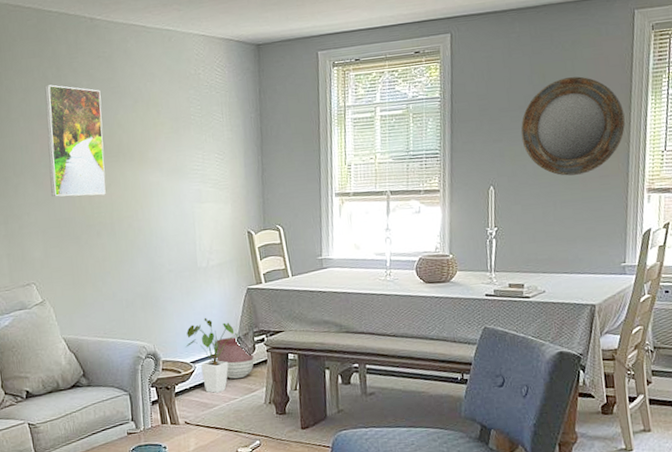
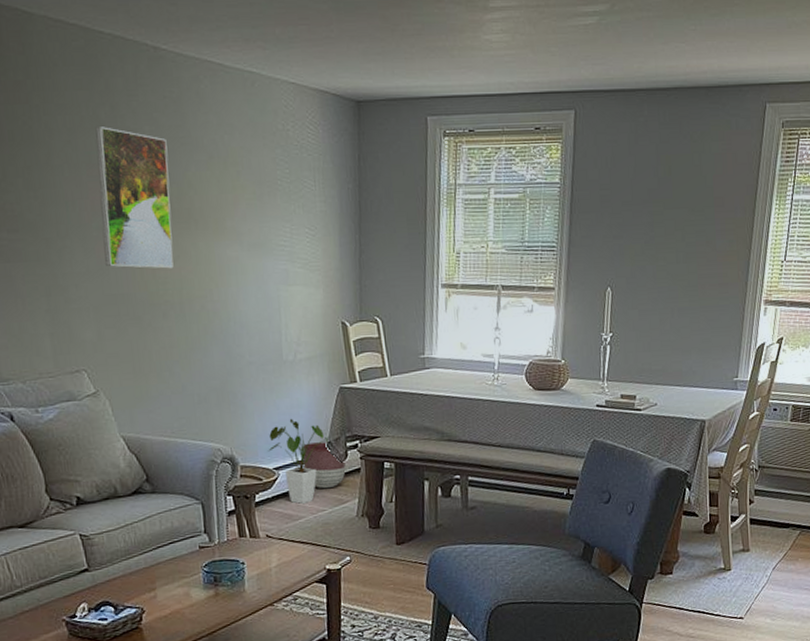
home mirror: present [520,76,625,176] -> none [642,172,748,281]

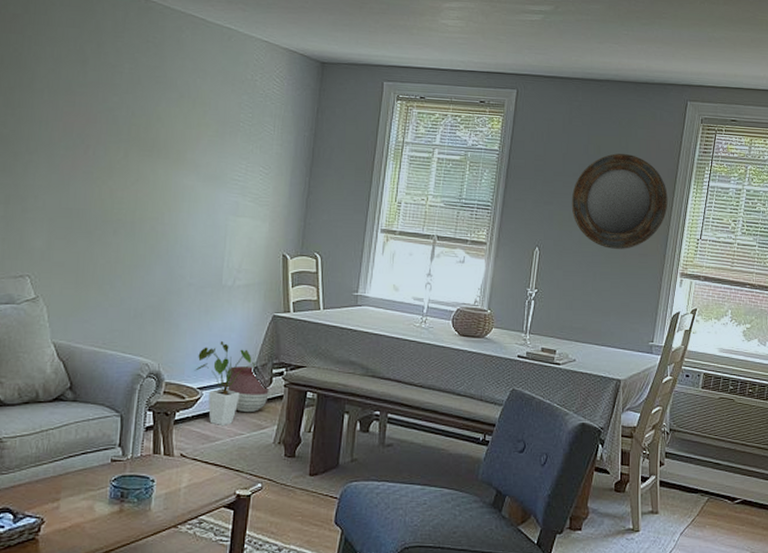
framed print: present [95,127,174,269] -> none [67,60,143,190]
home mirror: none [642,172,748,281] -> present [571,153,668,249]

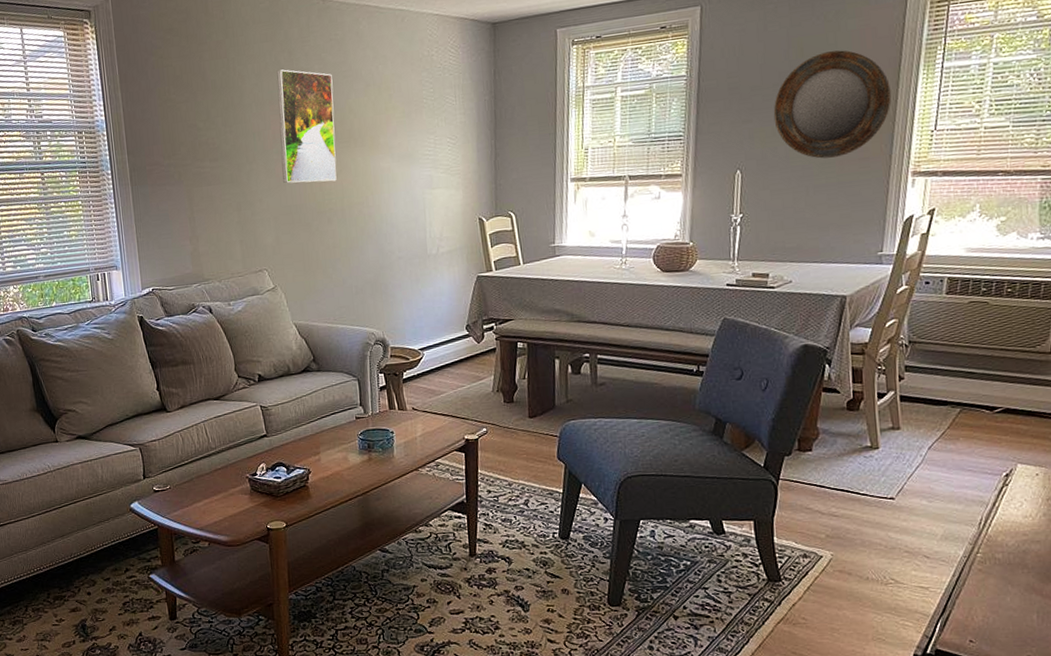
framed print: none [67,60,143,190] -> present [276,69,337,183]
house plant: present [195,340,255,427] -> none [414,304,467,381]
planter: present [227,366,270,413] -> none [444,325,483,367]

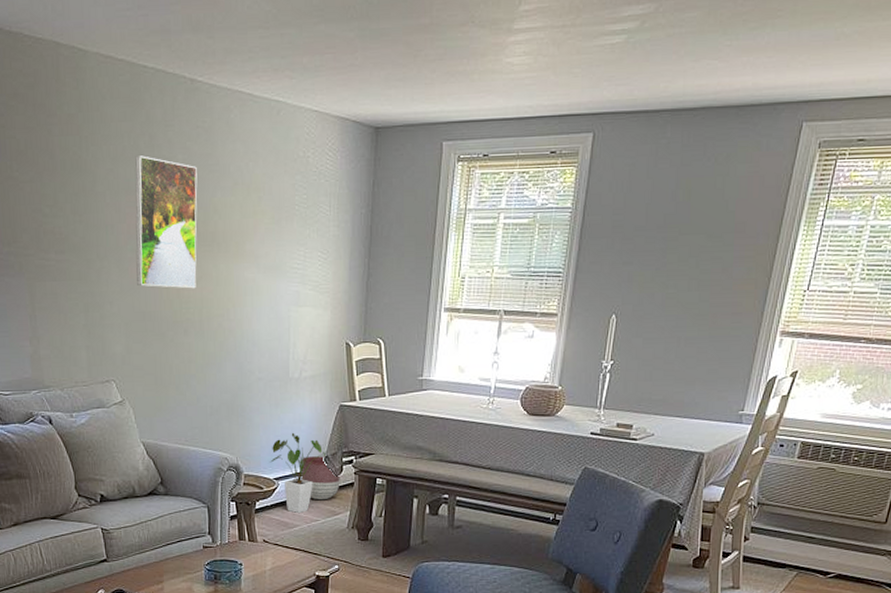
house plant: none [414,304,467,381] -> present [270,432,325,514]
planter: none [444,325,483,367] -> present [301,456,341,501]
home mirror: present [773,50,891,159] -> none [654,196,771,310]

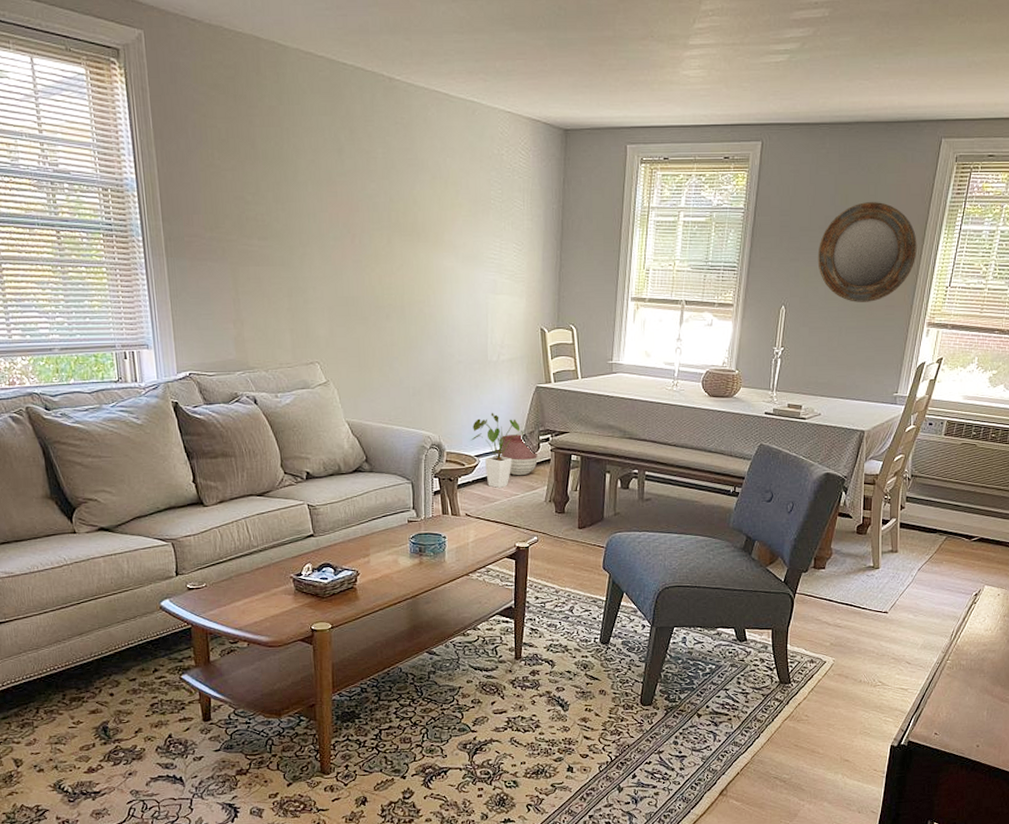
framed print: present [135,156,198,289] -> none [336,148,398,276]
home mirror: none [654,196,771,310] -> present [817,202,917,302]

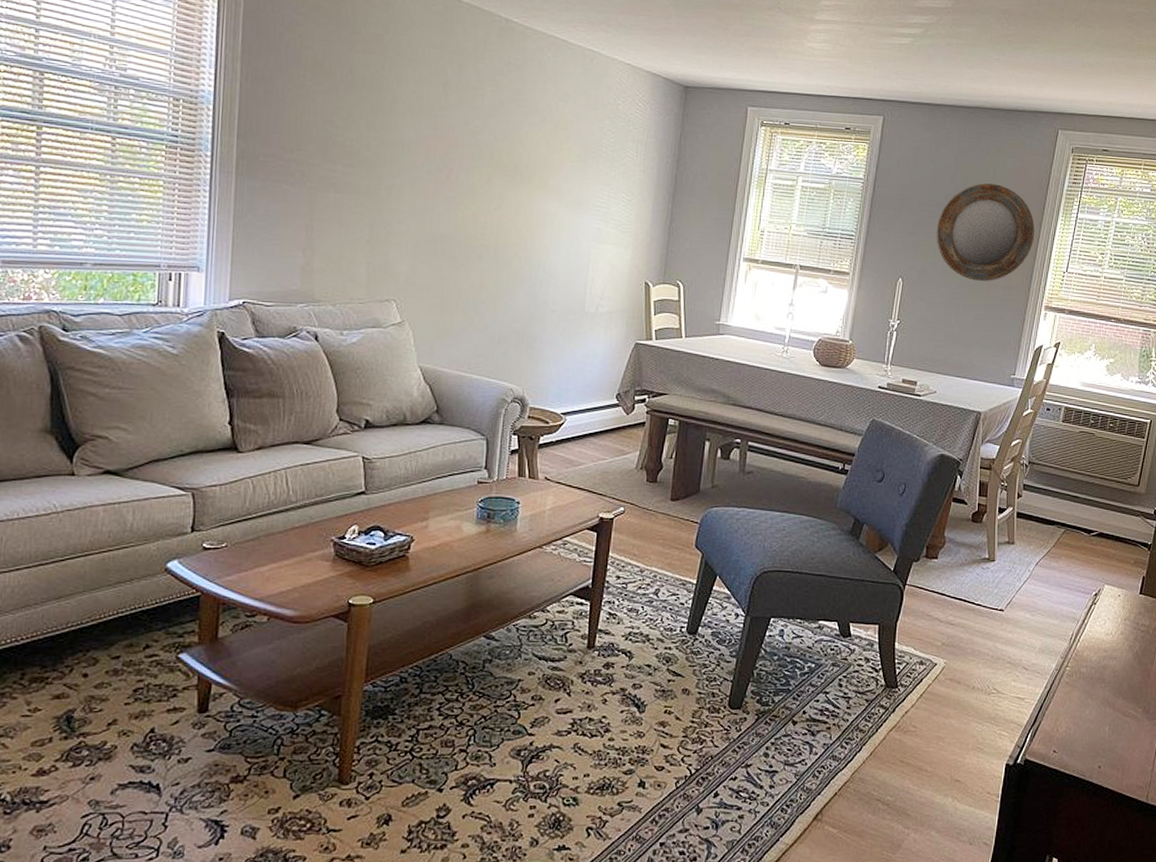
house plant: present [471,412,523,489] -> none [558,367,617,451]
planter: present [501,434,539,476] -> none [590,393,633,439]

